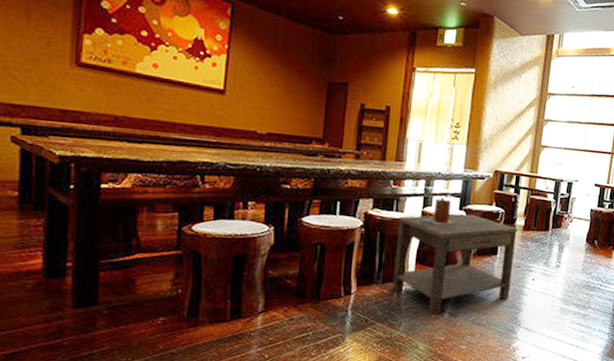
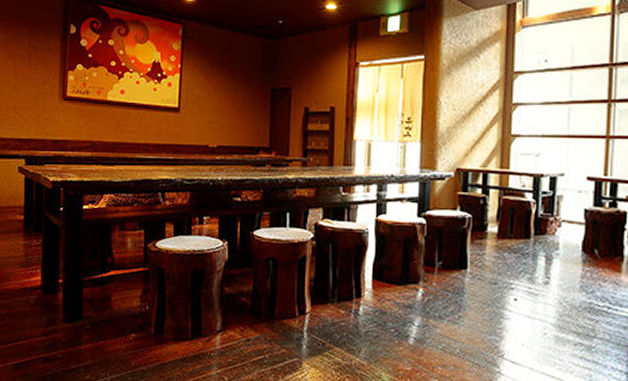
side table: present [392,214,518,316] -> none [349,221,490,341]
ceramic jug: present [422,196,458,226] -> none [376,202,417,236]

